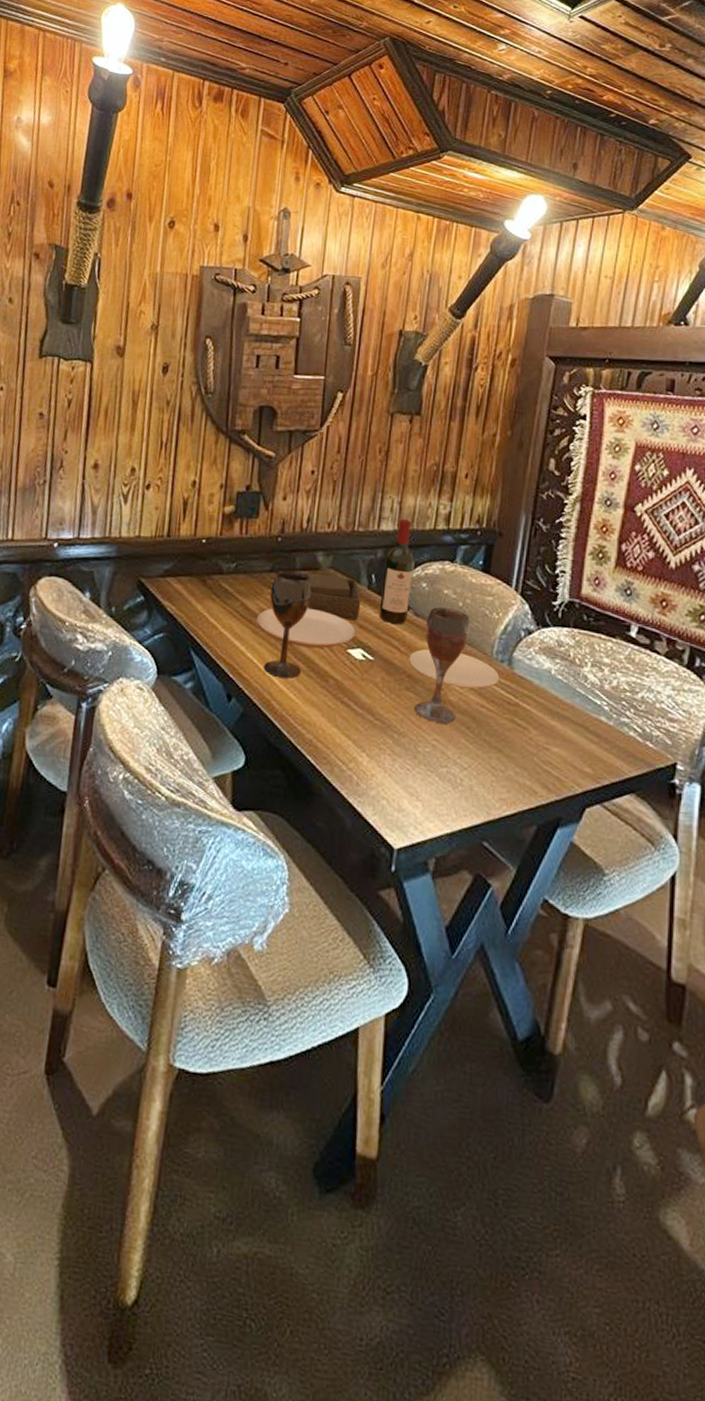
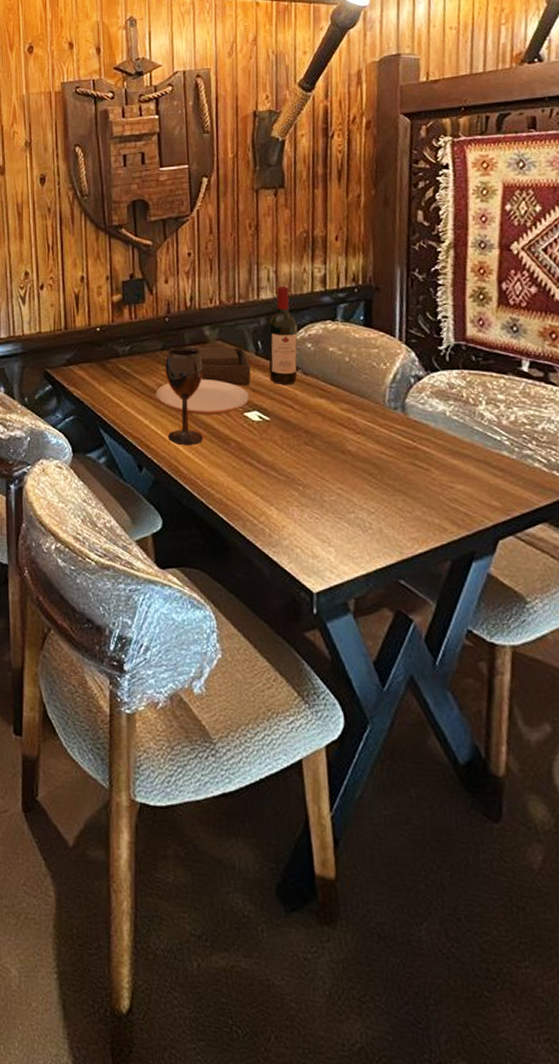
plate: present [409,648,500,690] -> none [304,404,395,437]
cup: present [413,607,471,724] -> none [314,365,360,472]

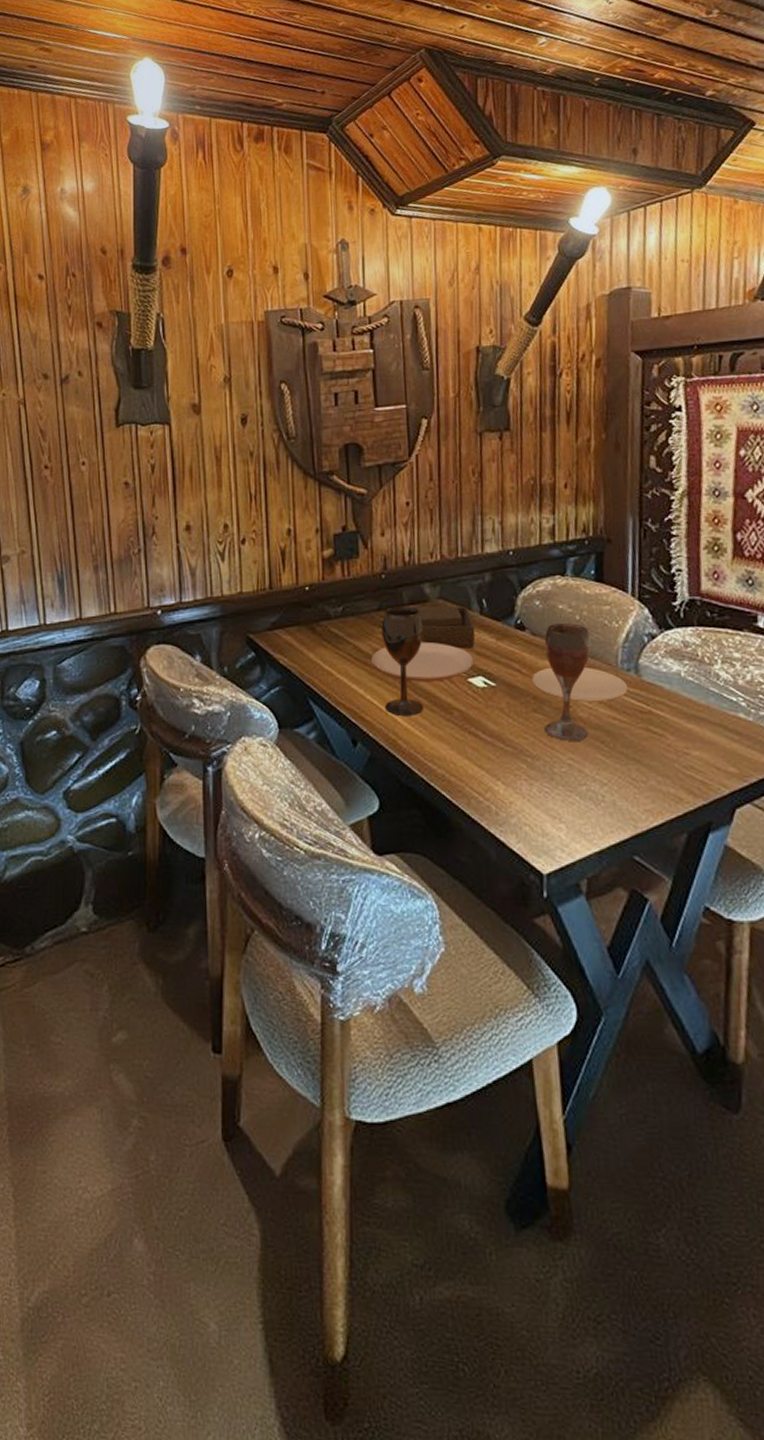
wine bottle: present [268,286,298,384] -> none [494,539,525,646]
plate: none [304,404,395,437] -> present [532,667,629,703]
cup: none [314,365,360,472] -> present [543,623,591,741]

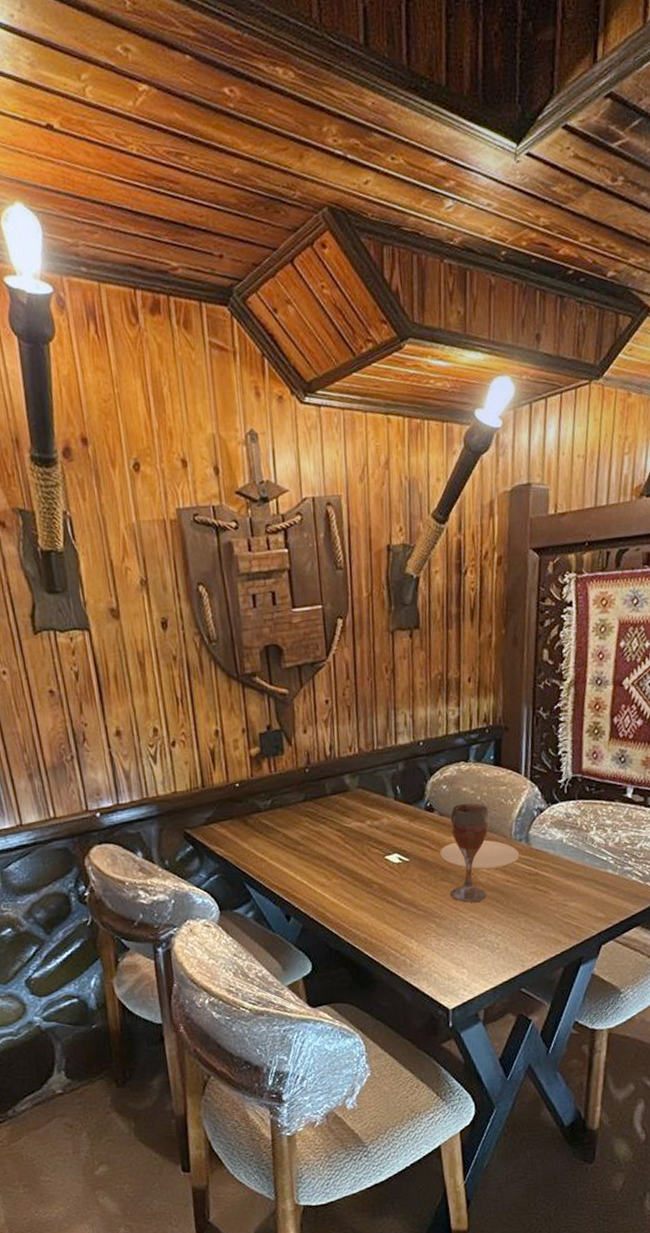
plate: present [371,641,473,682] -> none [300,826,389,862]
wine glass: present [381,606,424,716] -> none [307,796,347,892]
napkin holder: present [412,606,475,649] -> none [334,794,391,831]

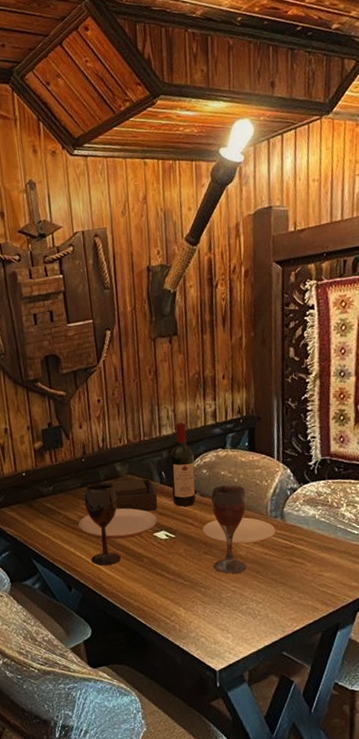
plate: none [300,826,389,862] -> present [78,508,157,539]
wine glass: none [307,796,347,892] -> present [84,481,121,566]
napkin holder: none [334,794,391,831] -> present [107,479,158,511]
wine bottle: none [406,730,434,827] -> present [170,422,196,507]

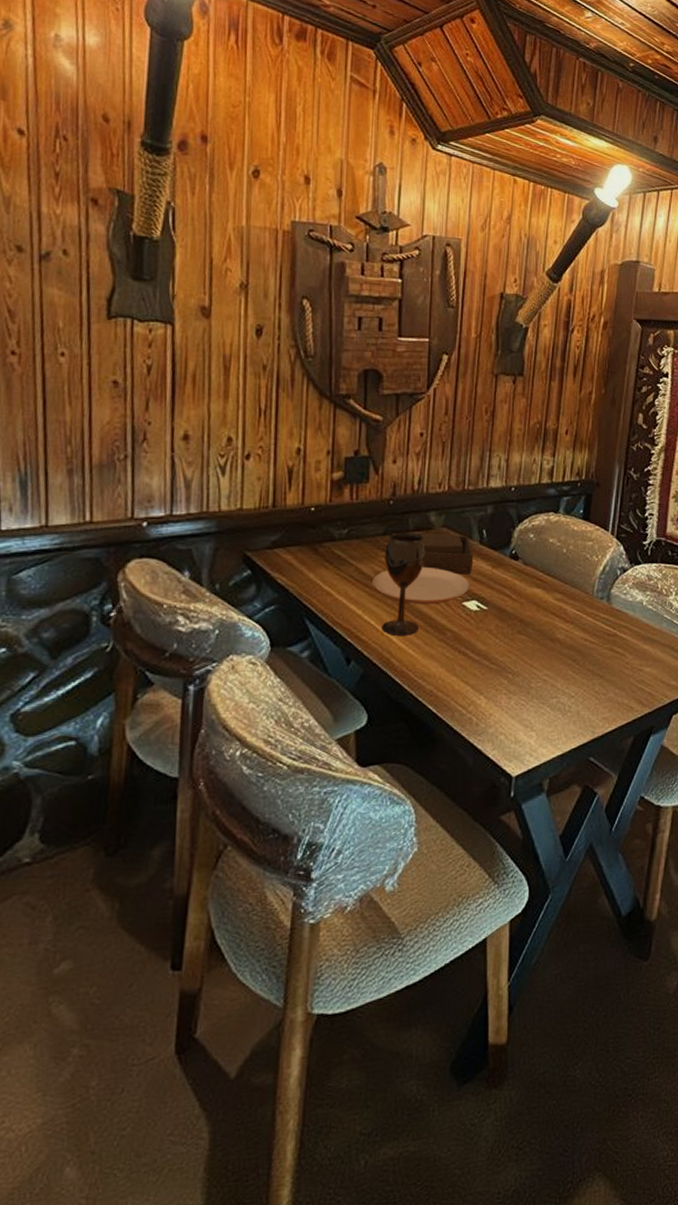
wine bottle: present [170,422,196,507] -> none [491,476,522,574]
plate: present [202,517,276,544] -> none [520,594,600,626]
cup: present [211,485,247,574] -> none [525,555,574,659]

